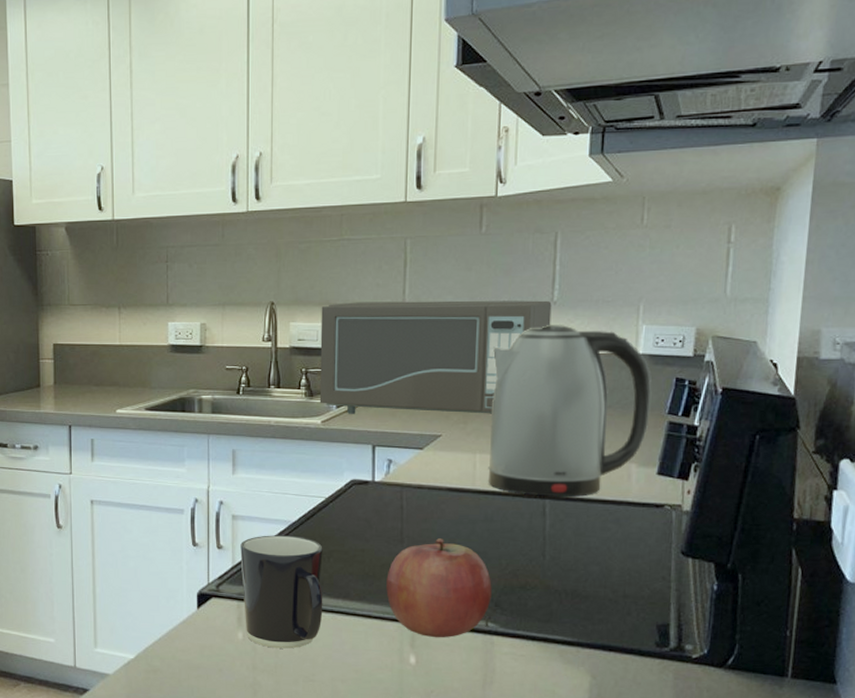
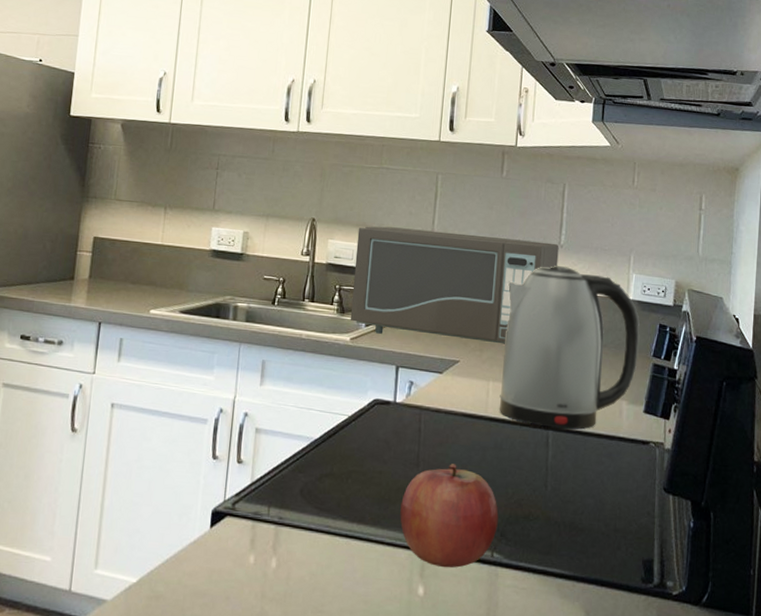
mug: present [240,535,323,649] -> none [258,451,342,576]

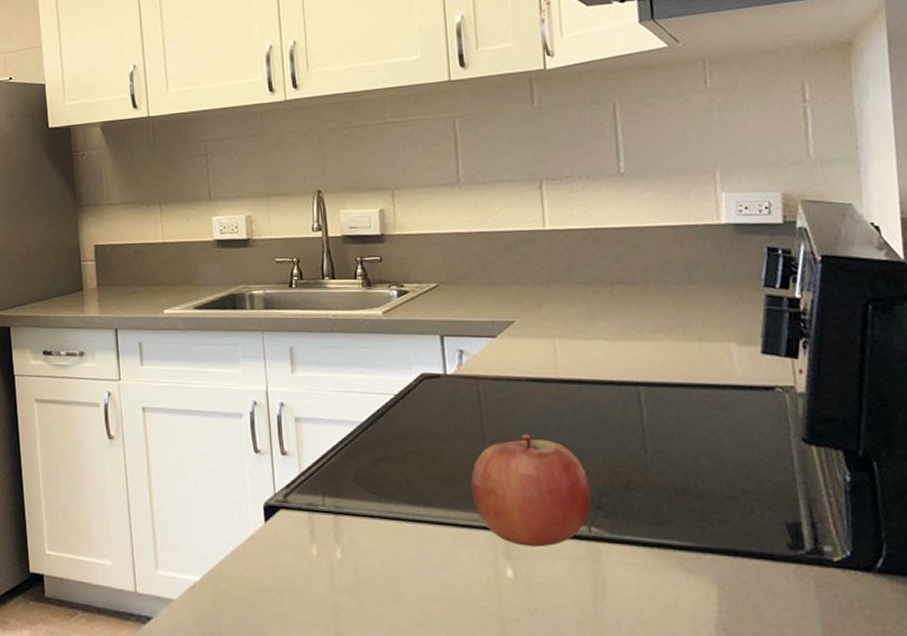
microwave: present [350,226,559,344] -> none [371,172,621,303]
kettle: present [499,265,640,429] -> none [561,197,745,383]

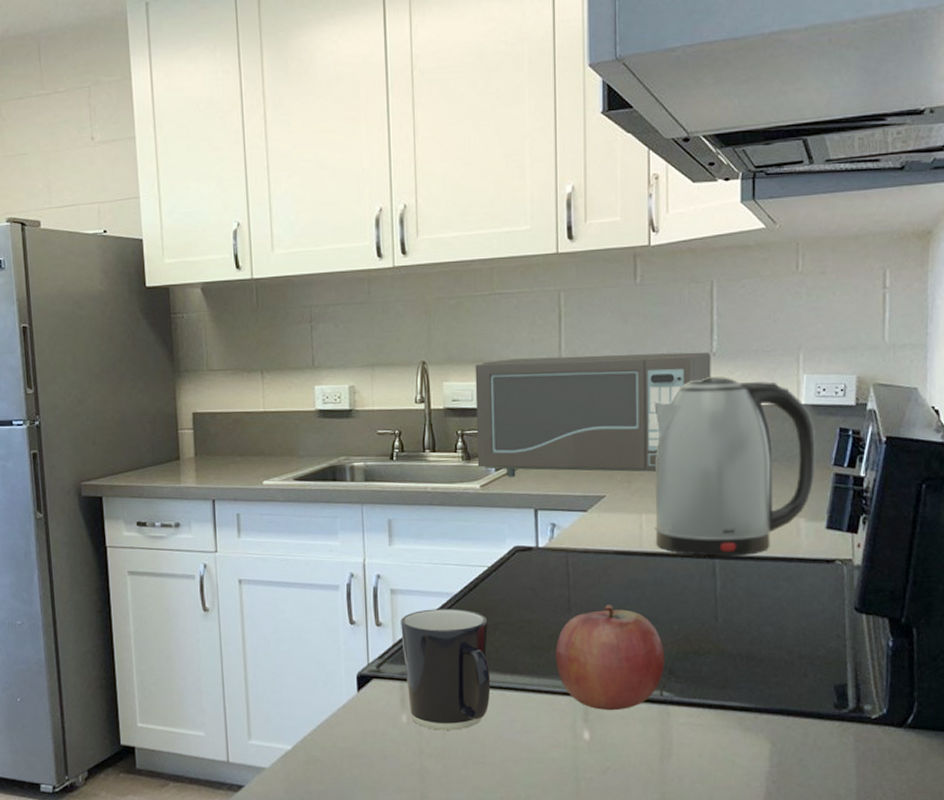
mug: none [306,437,404,565] -> present [401,608,491,730]
microwave: none [371,172,621,303] -> present [475,352,711,477]
kettle: none [561,197,745,383] -> present [654,376,816,556]

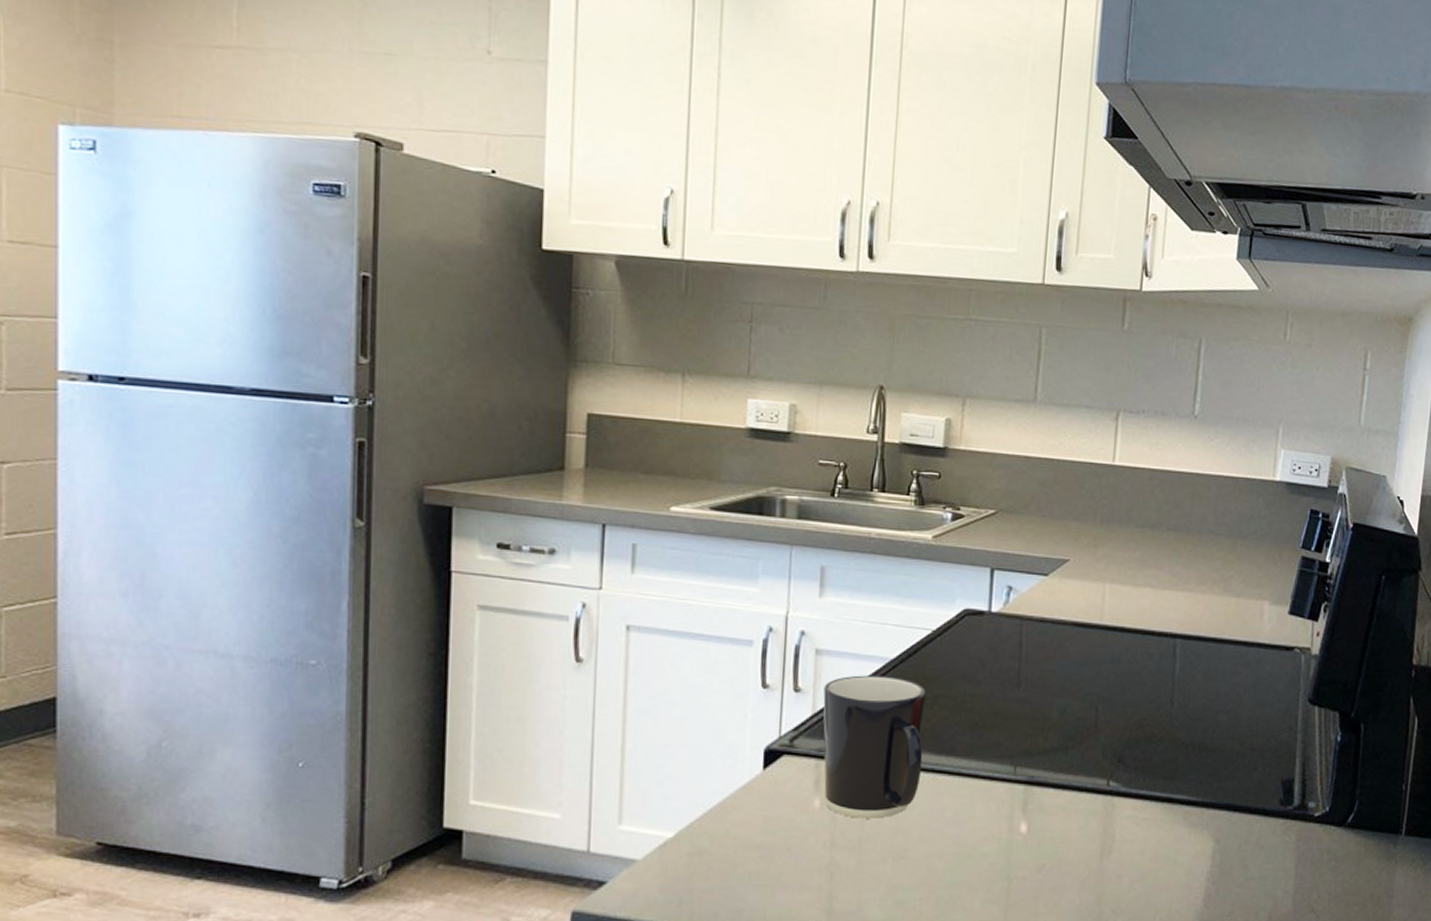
microwave: present [475,352,711,477] -> none [931,395,1193,538]
fruit: present [555,605,665,711] -> none [997,682,1116,801]
kettle: present [654,376,816,556] -> none [1118,440,1288,636]

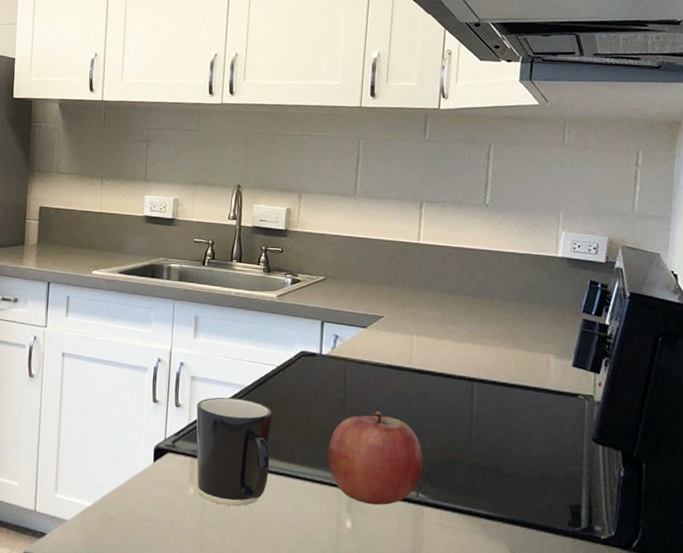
fruit: none [997,682,1116,801] -> present [327,411,424,505]

